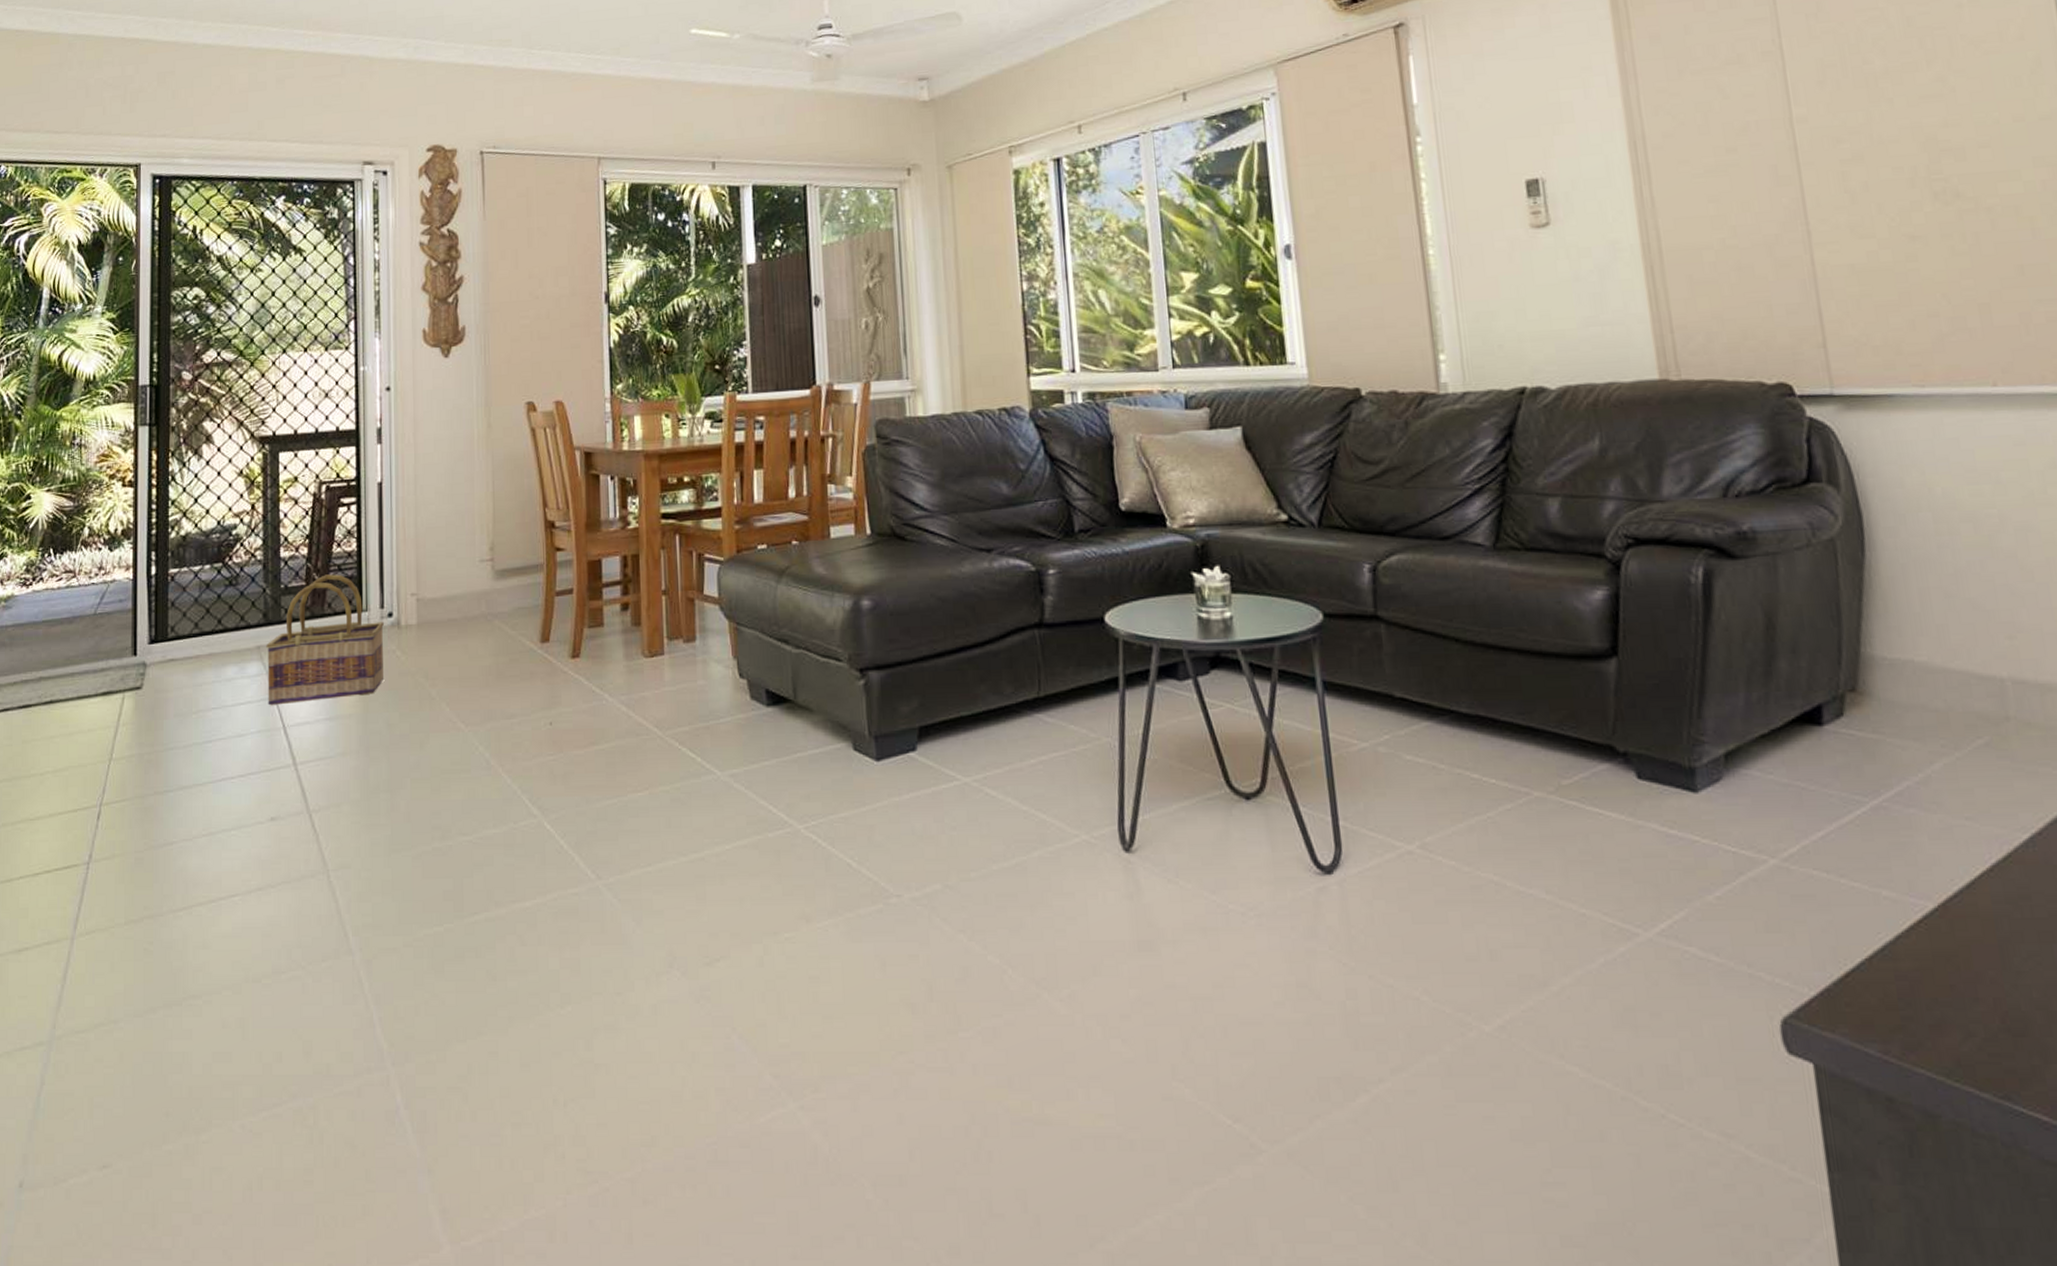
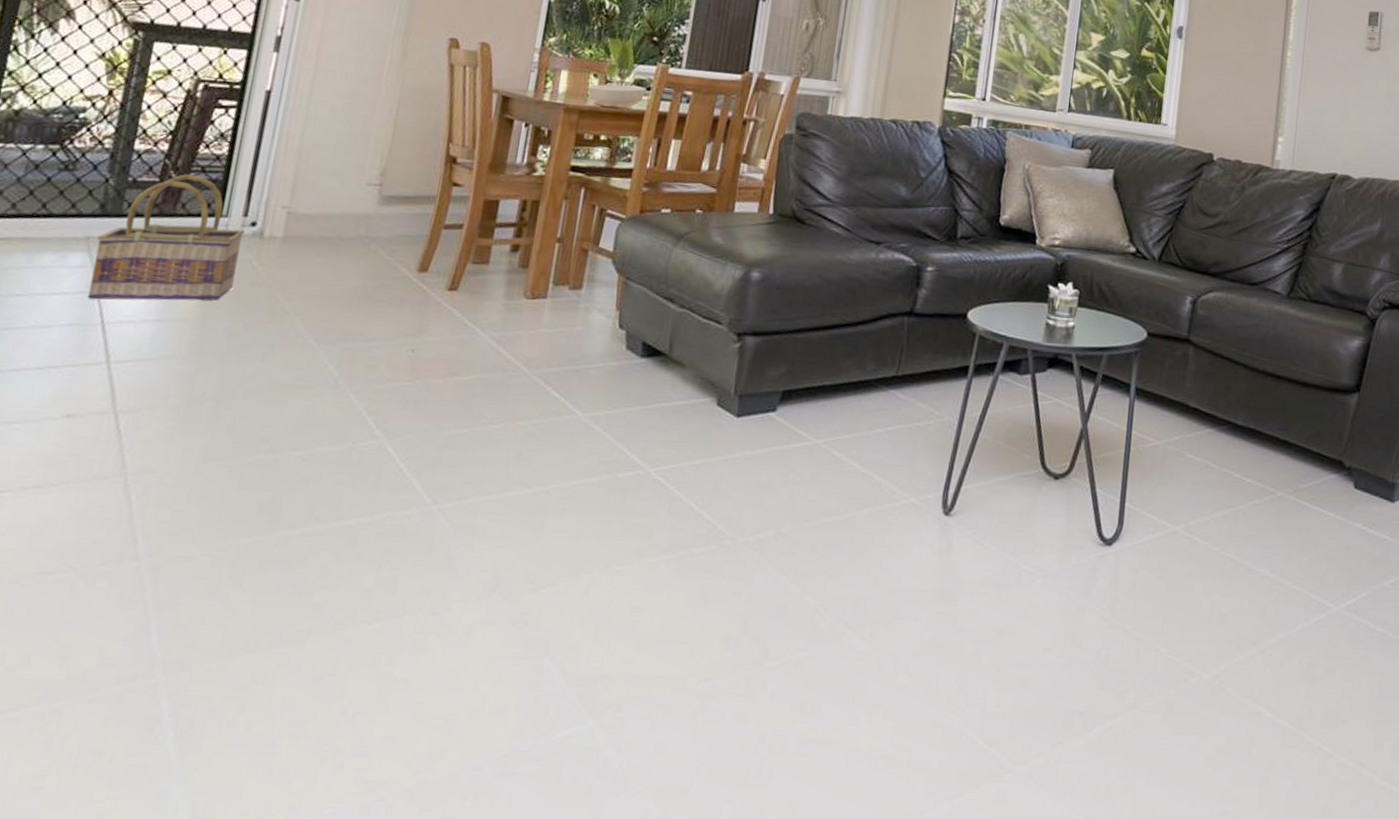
bowl: none [662,420,719,449] -> present [587,84,646,110]

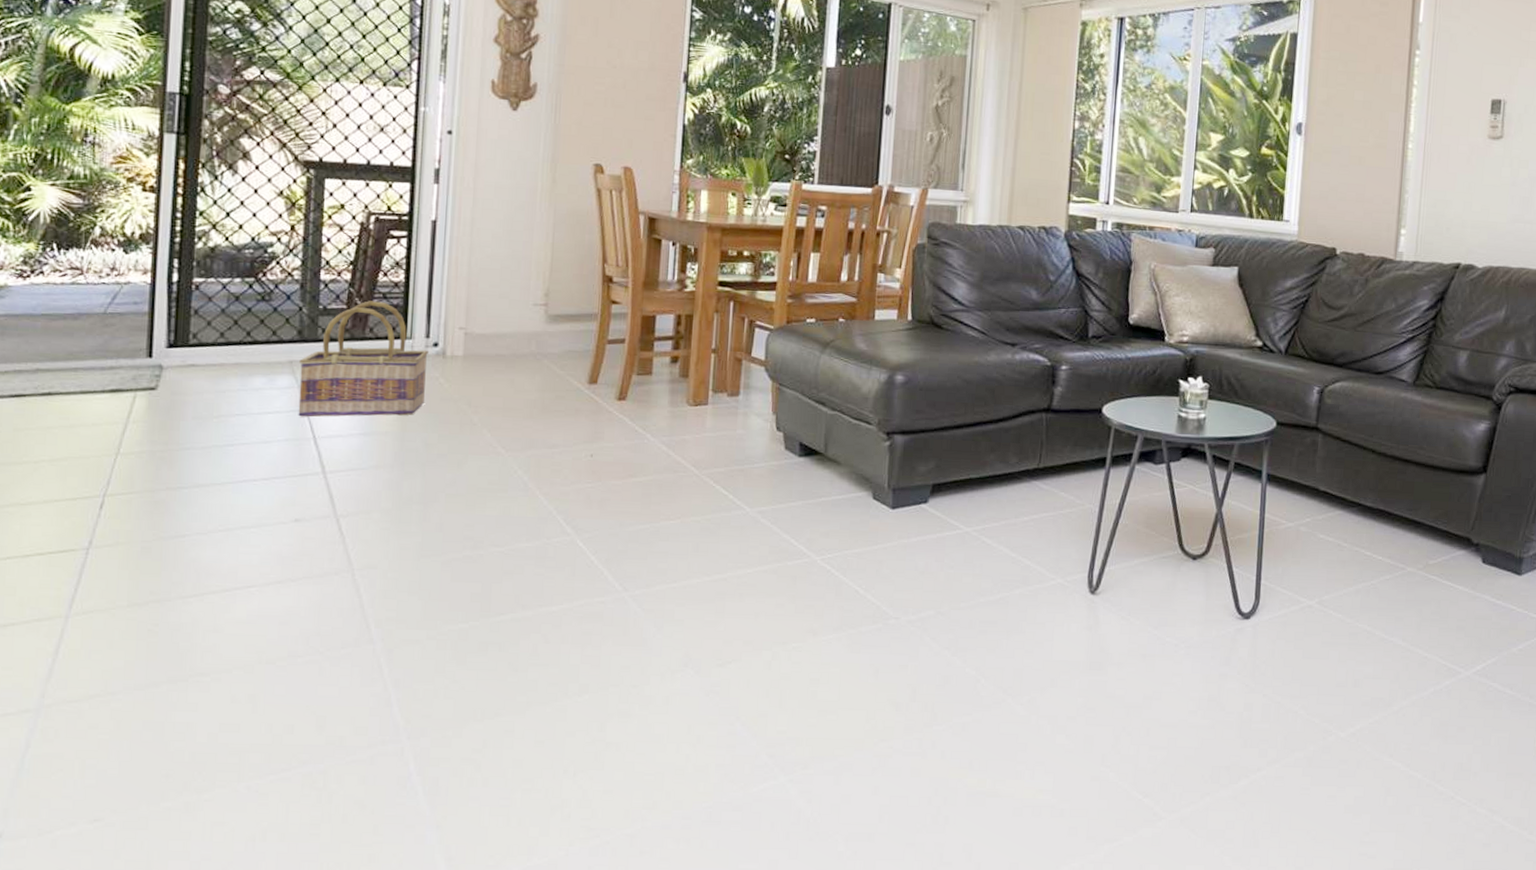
bowl: present [587,84,646,110] -> none [727,202,783,226]

